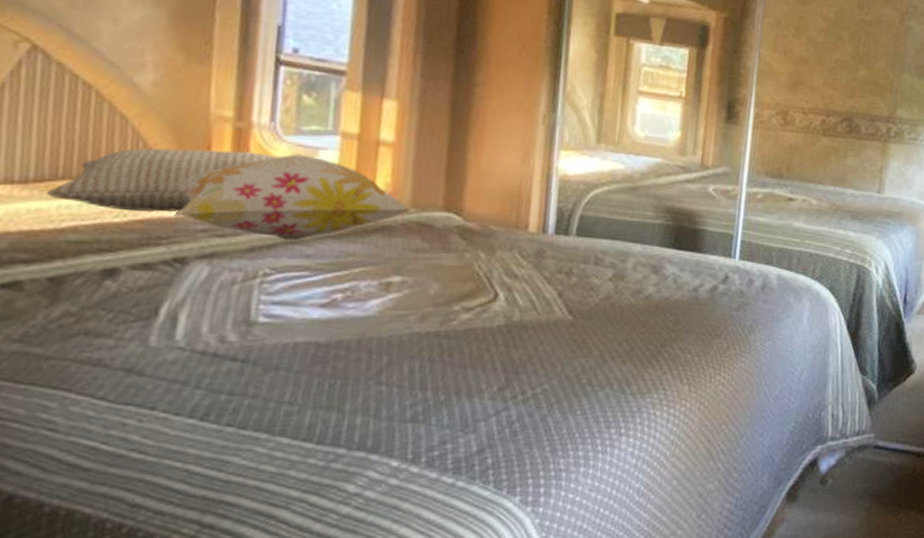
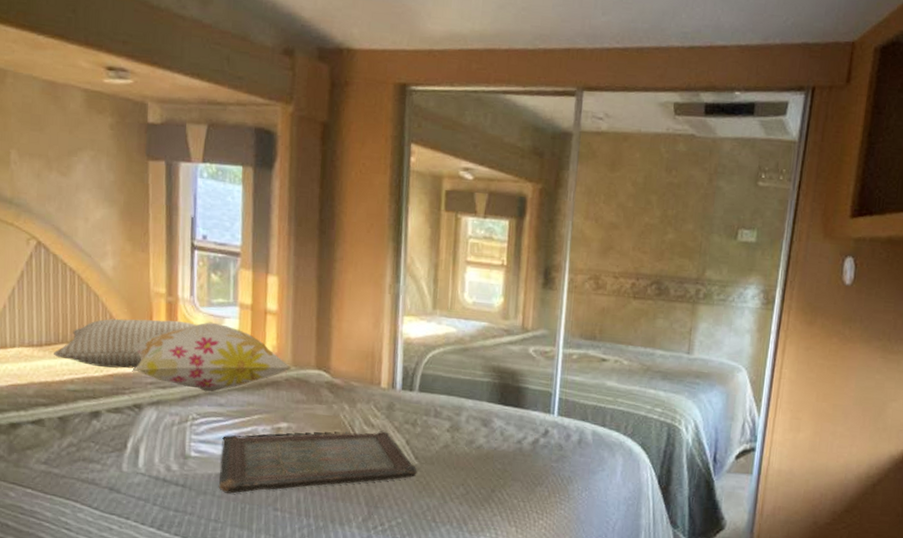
serving tray: none [297,282,571,367] -> present [218,431,417,494]

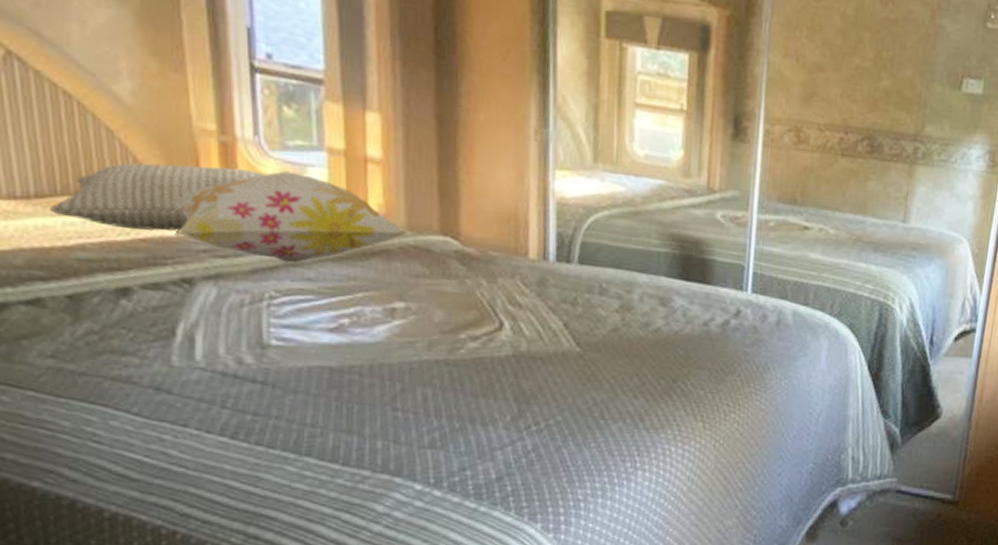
serving tray: present [218,431,417,494] -> none [313,312,580,391]

